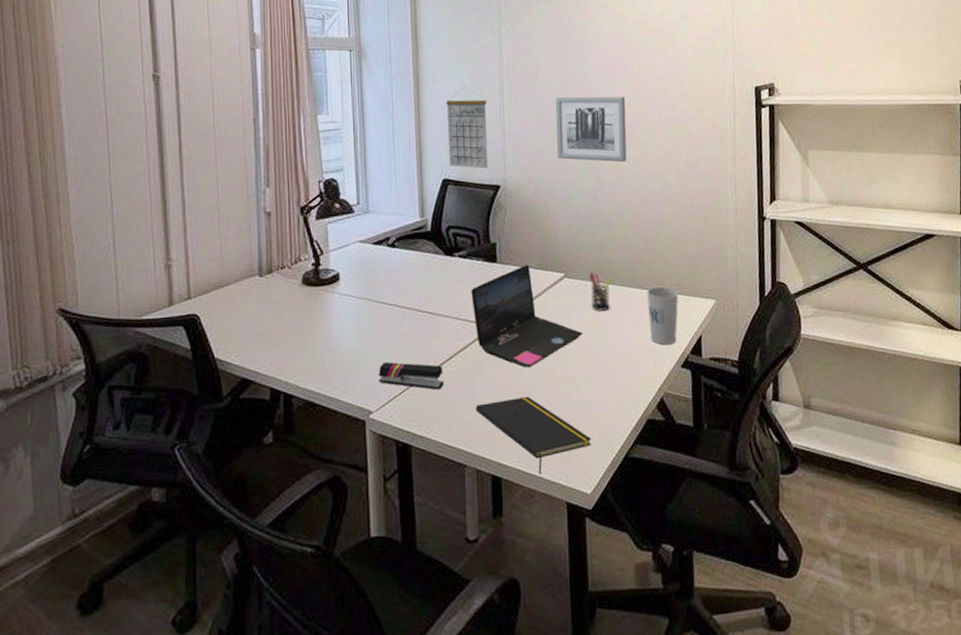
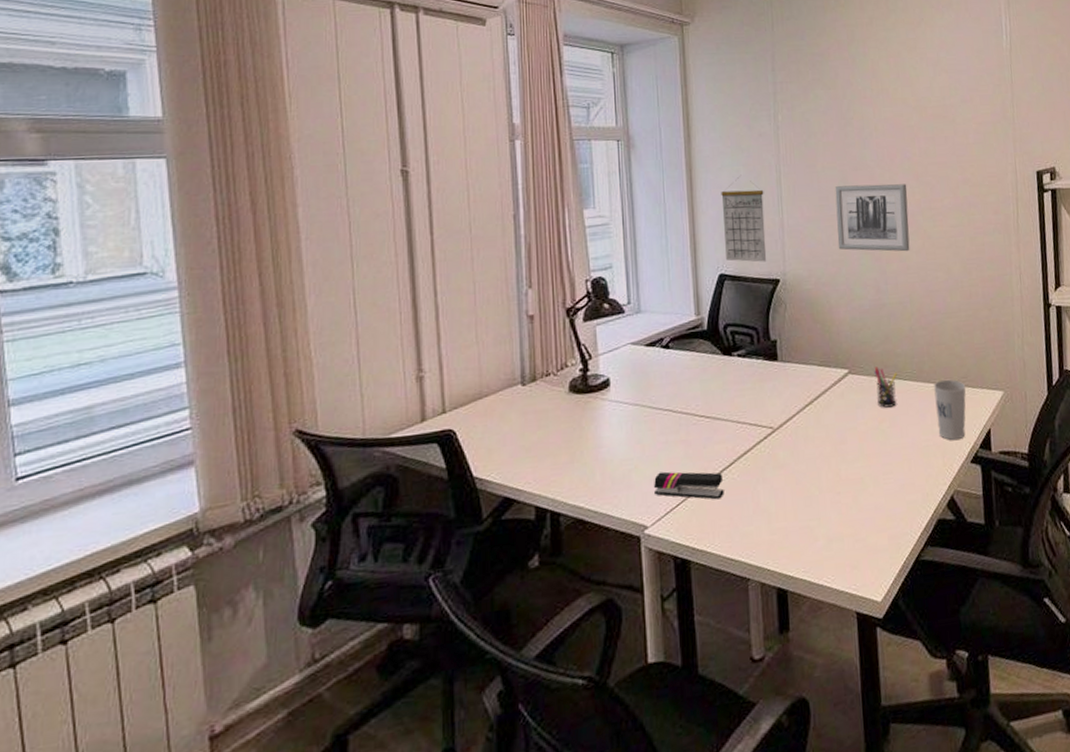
laptop: present [471,265,582,368] -> none [751,362,869,472]
notepad: present [476,396,592,474] -> none [758,501,881,584]

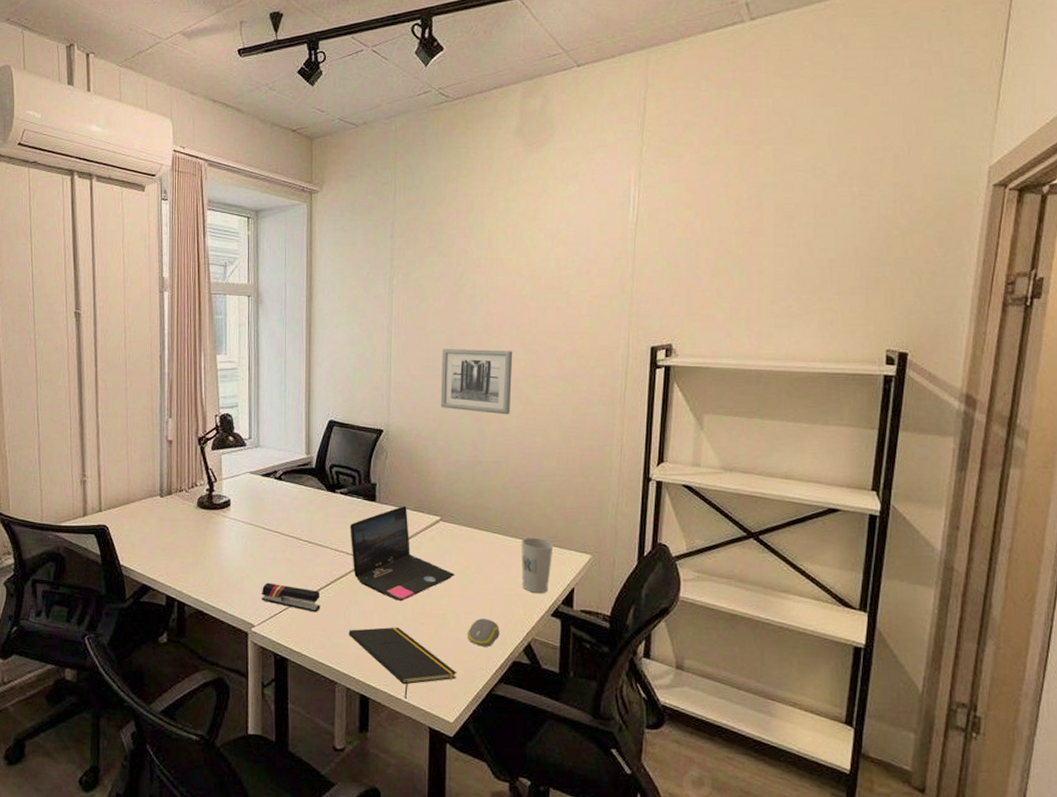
calendar: present [721,177,767,262] -> none [336,335,375,413]
laptop: none [751,362,869,472] -> present [350,506,454,602]
notepad: none [758,501,881,584] -> present [349,627,457,699]
pen holder: present [874,367,898,408] -> none [464,518,487,556]
computer mouse: none [887,476,921,509] -> present [466,618,500,647]

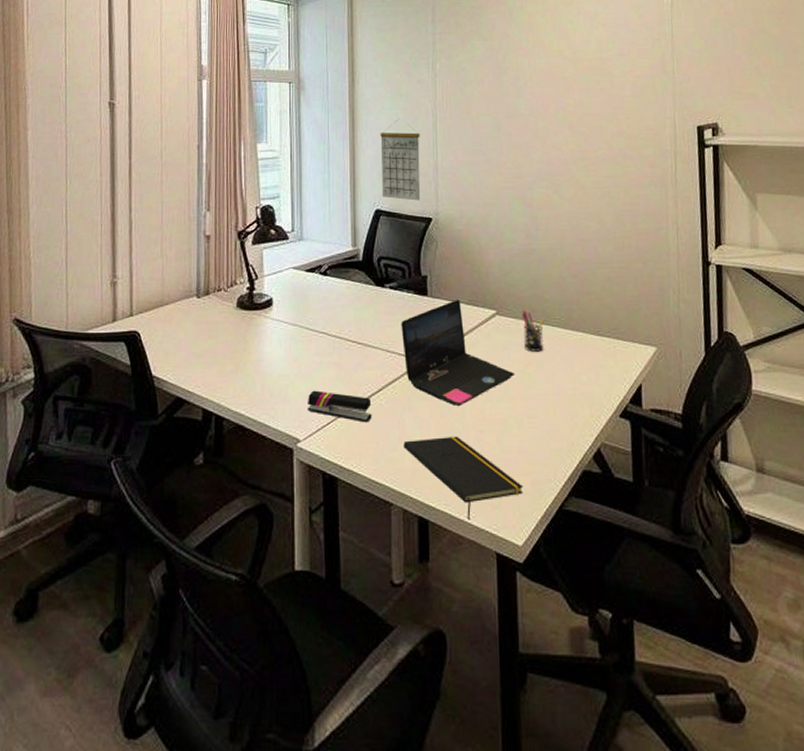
calendar: none [336,335,375,413] -> present [380,120,421,201]
wall art: present [440,349,513,415] -> none [488,132,562,200]
pen holder: none [464,518,487,556] -> present [522,310,546,352]
computer mouse: present [466,618,500,647] -> none [531,423,567,455]
cup: present [521,537,554,594] -> none [583,329,617,392]

